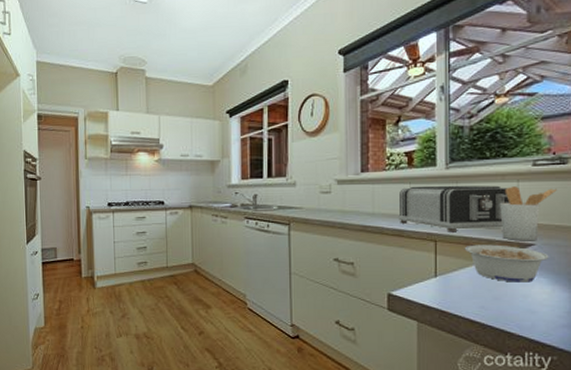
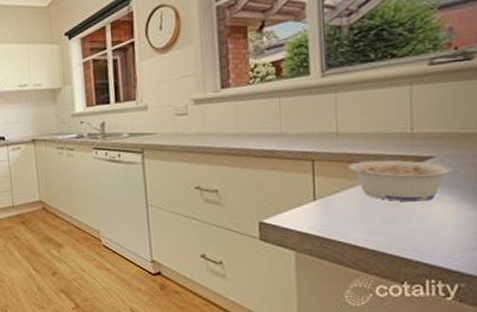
toaster: present [398,185,510,233] -> none [267,91,402,150]
utensil holder: present [500,186,557,241] -> none [389,89,460,154]

